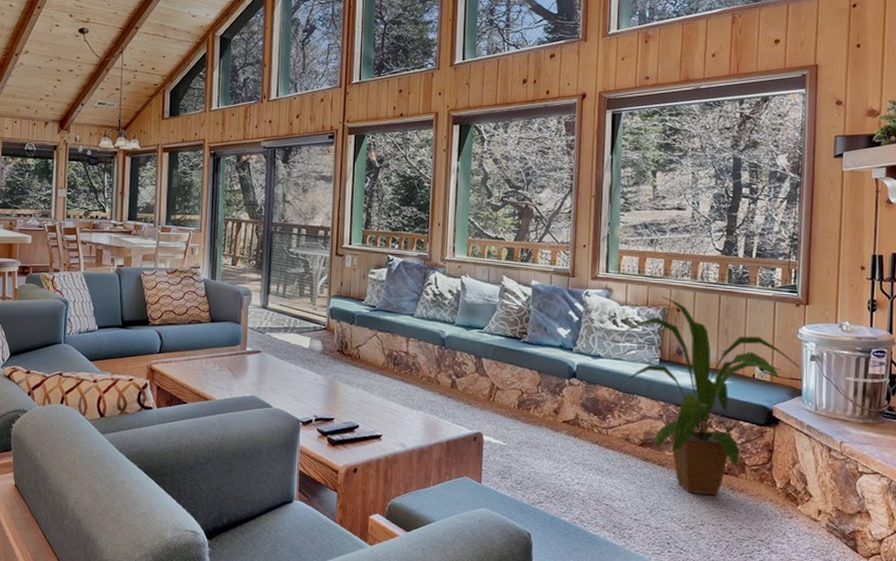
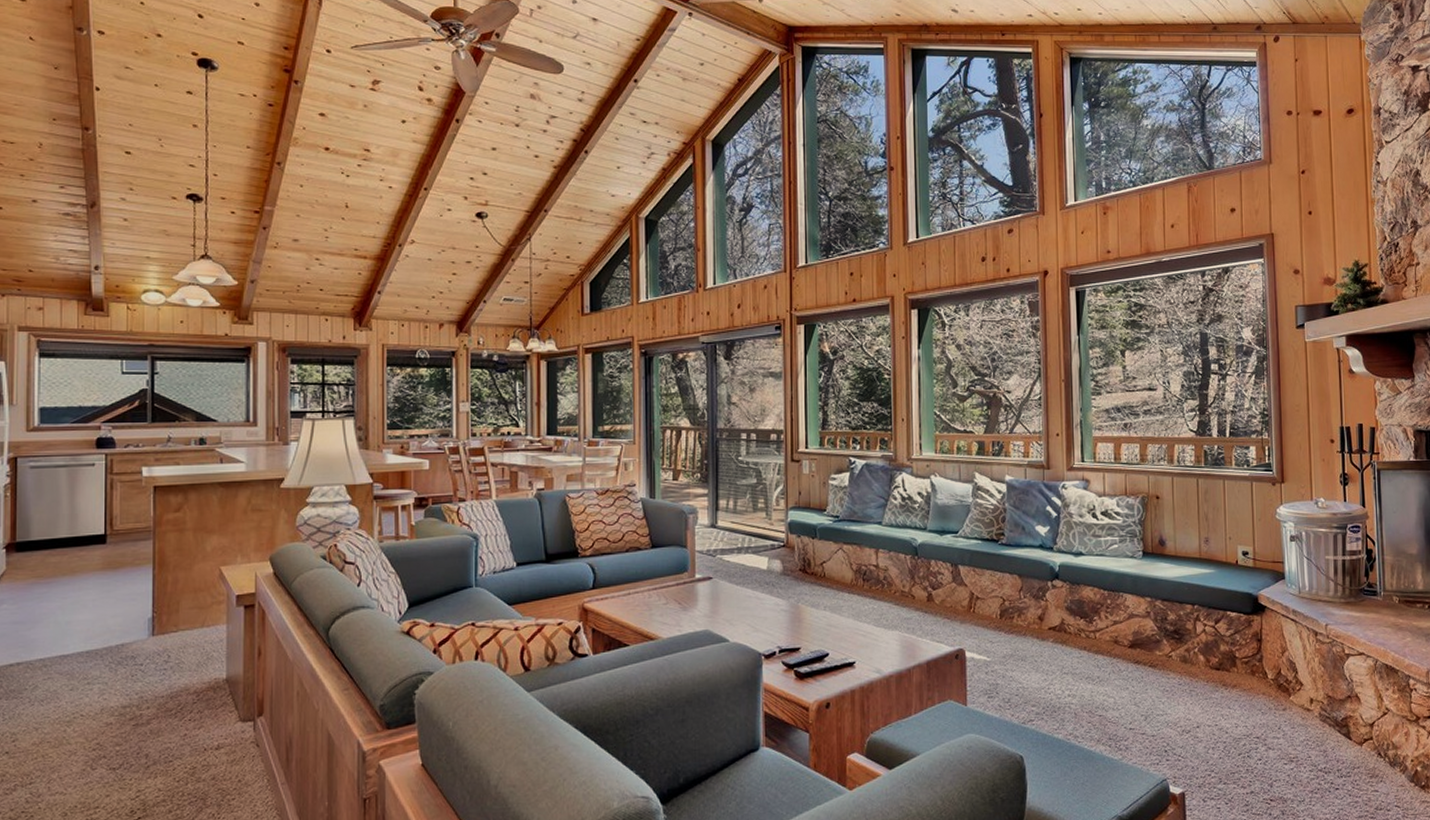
house plant: present [621,296,801,496] -> none [1106,483,1282,695]

